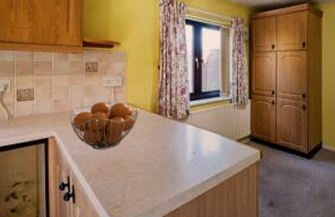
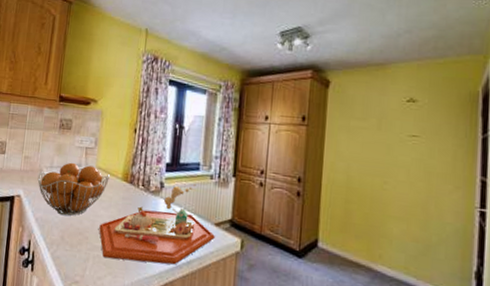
food tray: none [134,109,238,182] -> present [99,184,215,265]

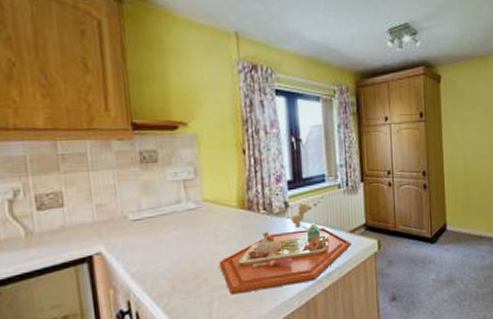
fruit basket: present [37,162,111,216] -> none [122,199,223,263]

